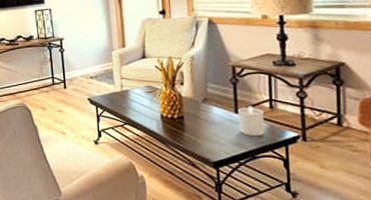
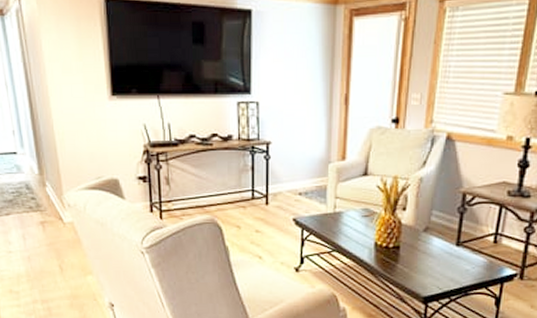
candle: present [237,106,265,137] -> none [457,239,486,272]

